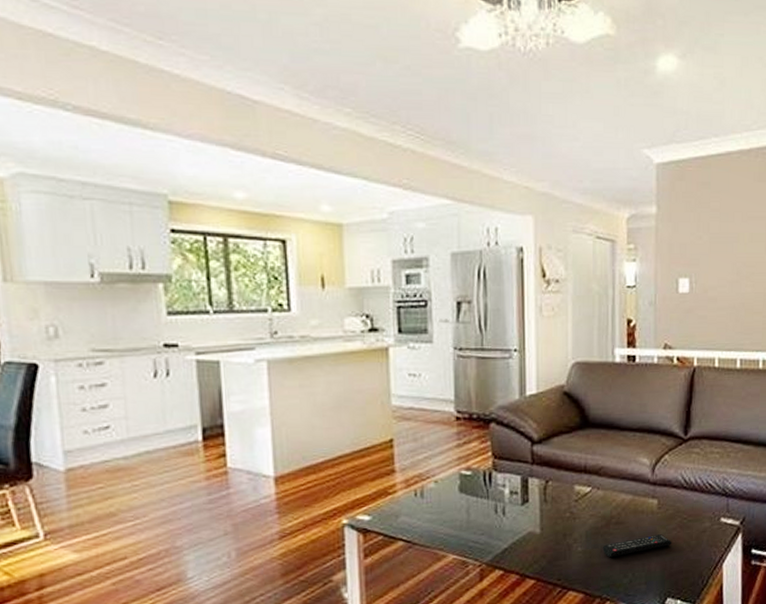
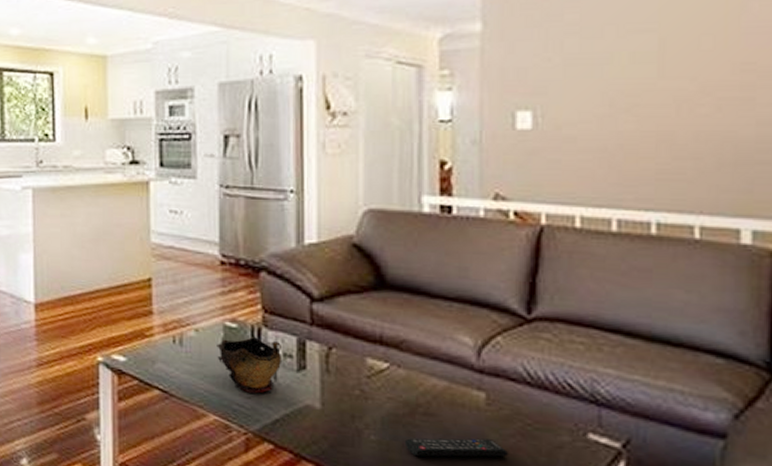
decorative bowl: none [454,481,510,530] -> present [217,337,283,393]

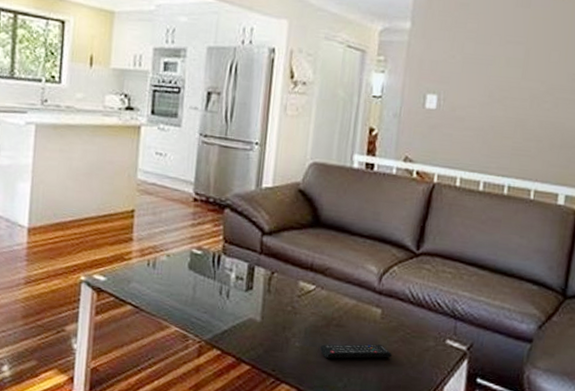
decorative bowl: present [217,337,283,393] -> none [183,262,235,309]

